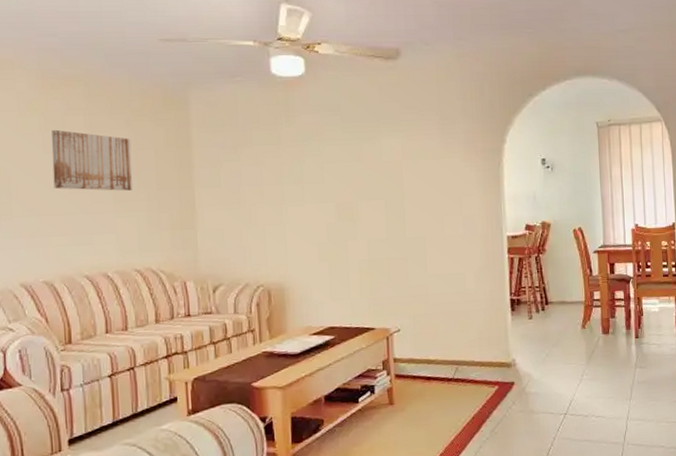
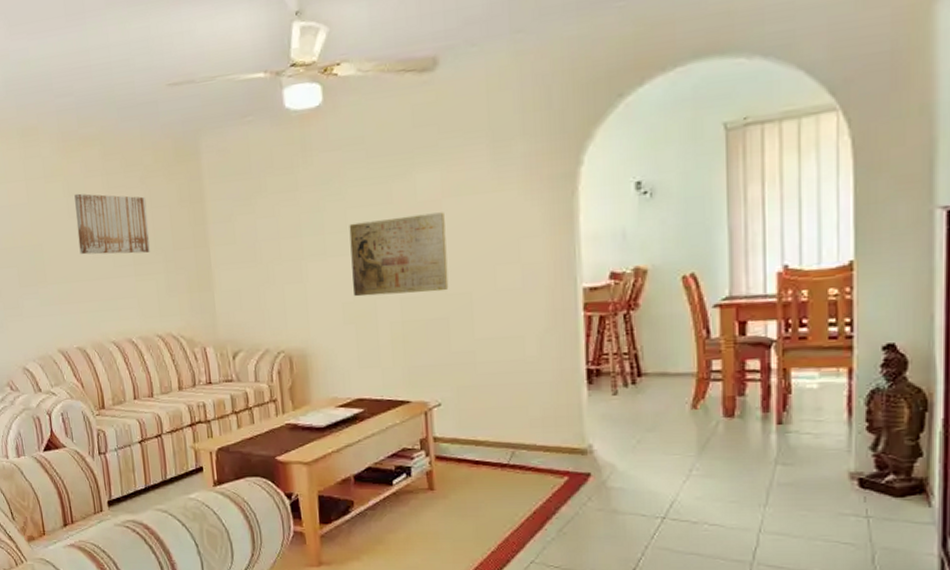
stone relief: none [325,171,407,238] -> present [349,212,449,297]

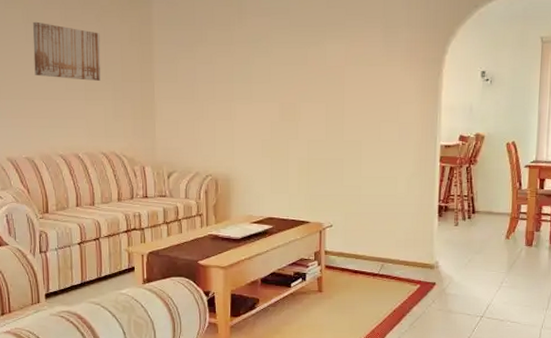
stone relief: present [349,212,449,297] -> none [272,76,346,138]

